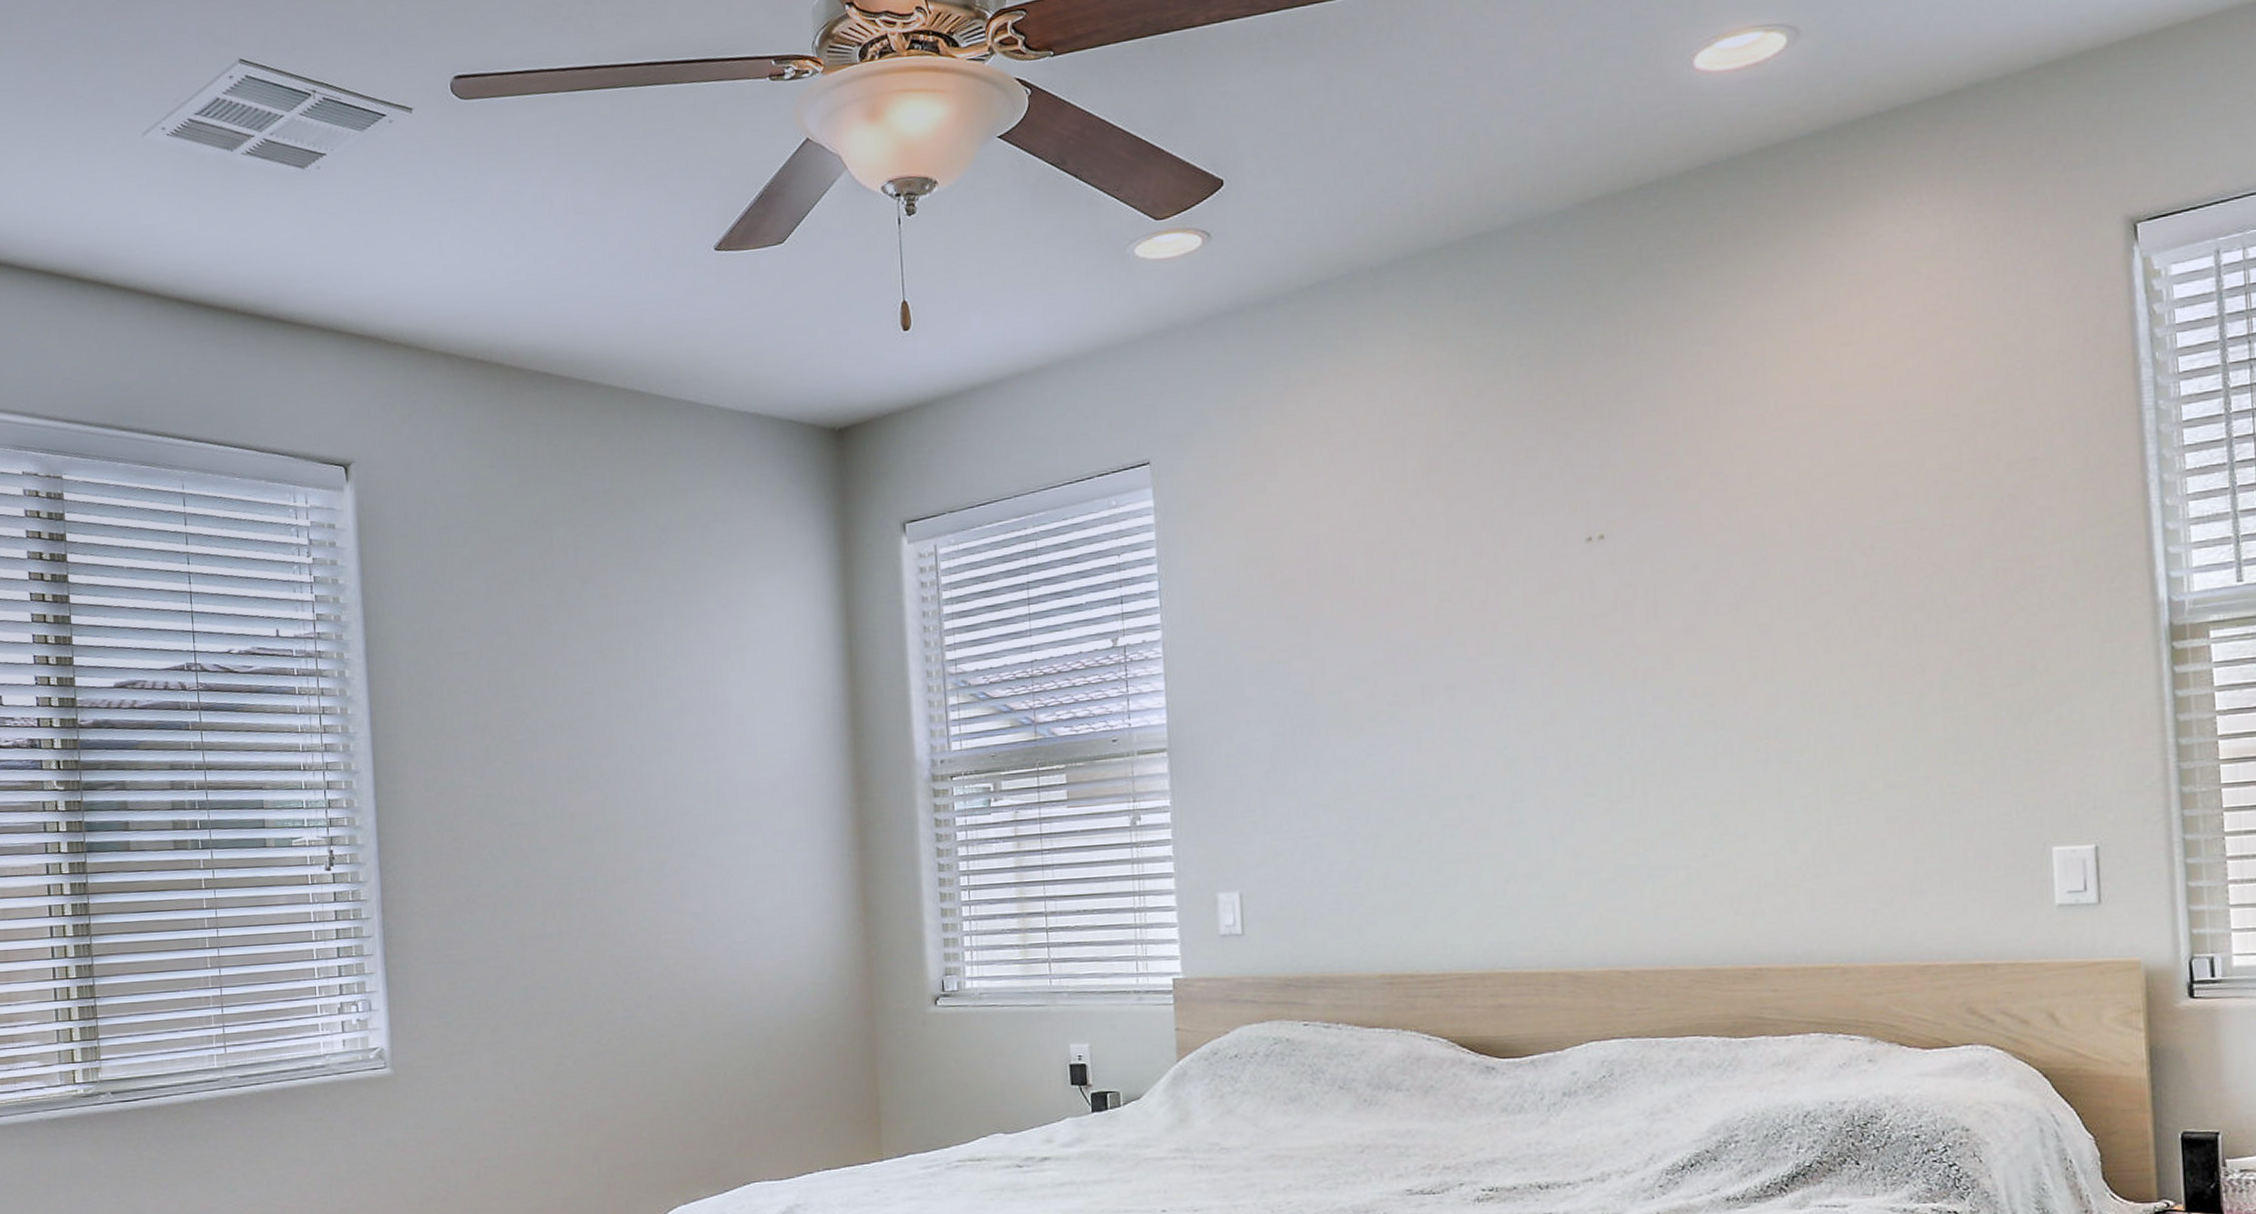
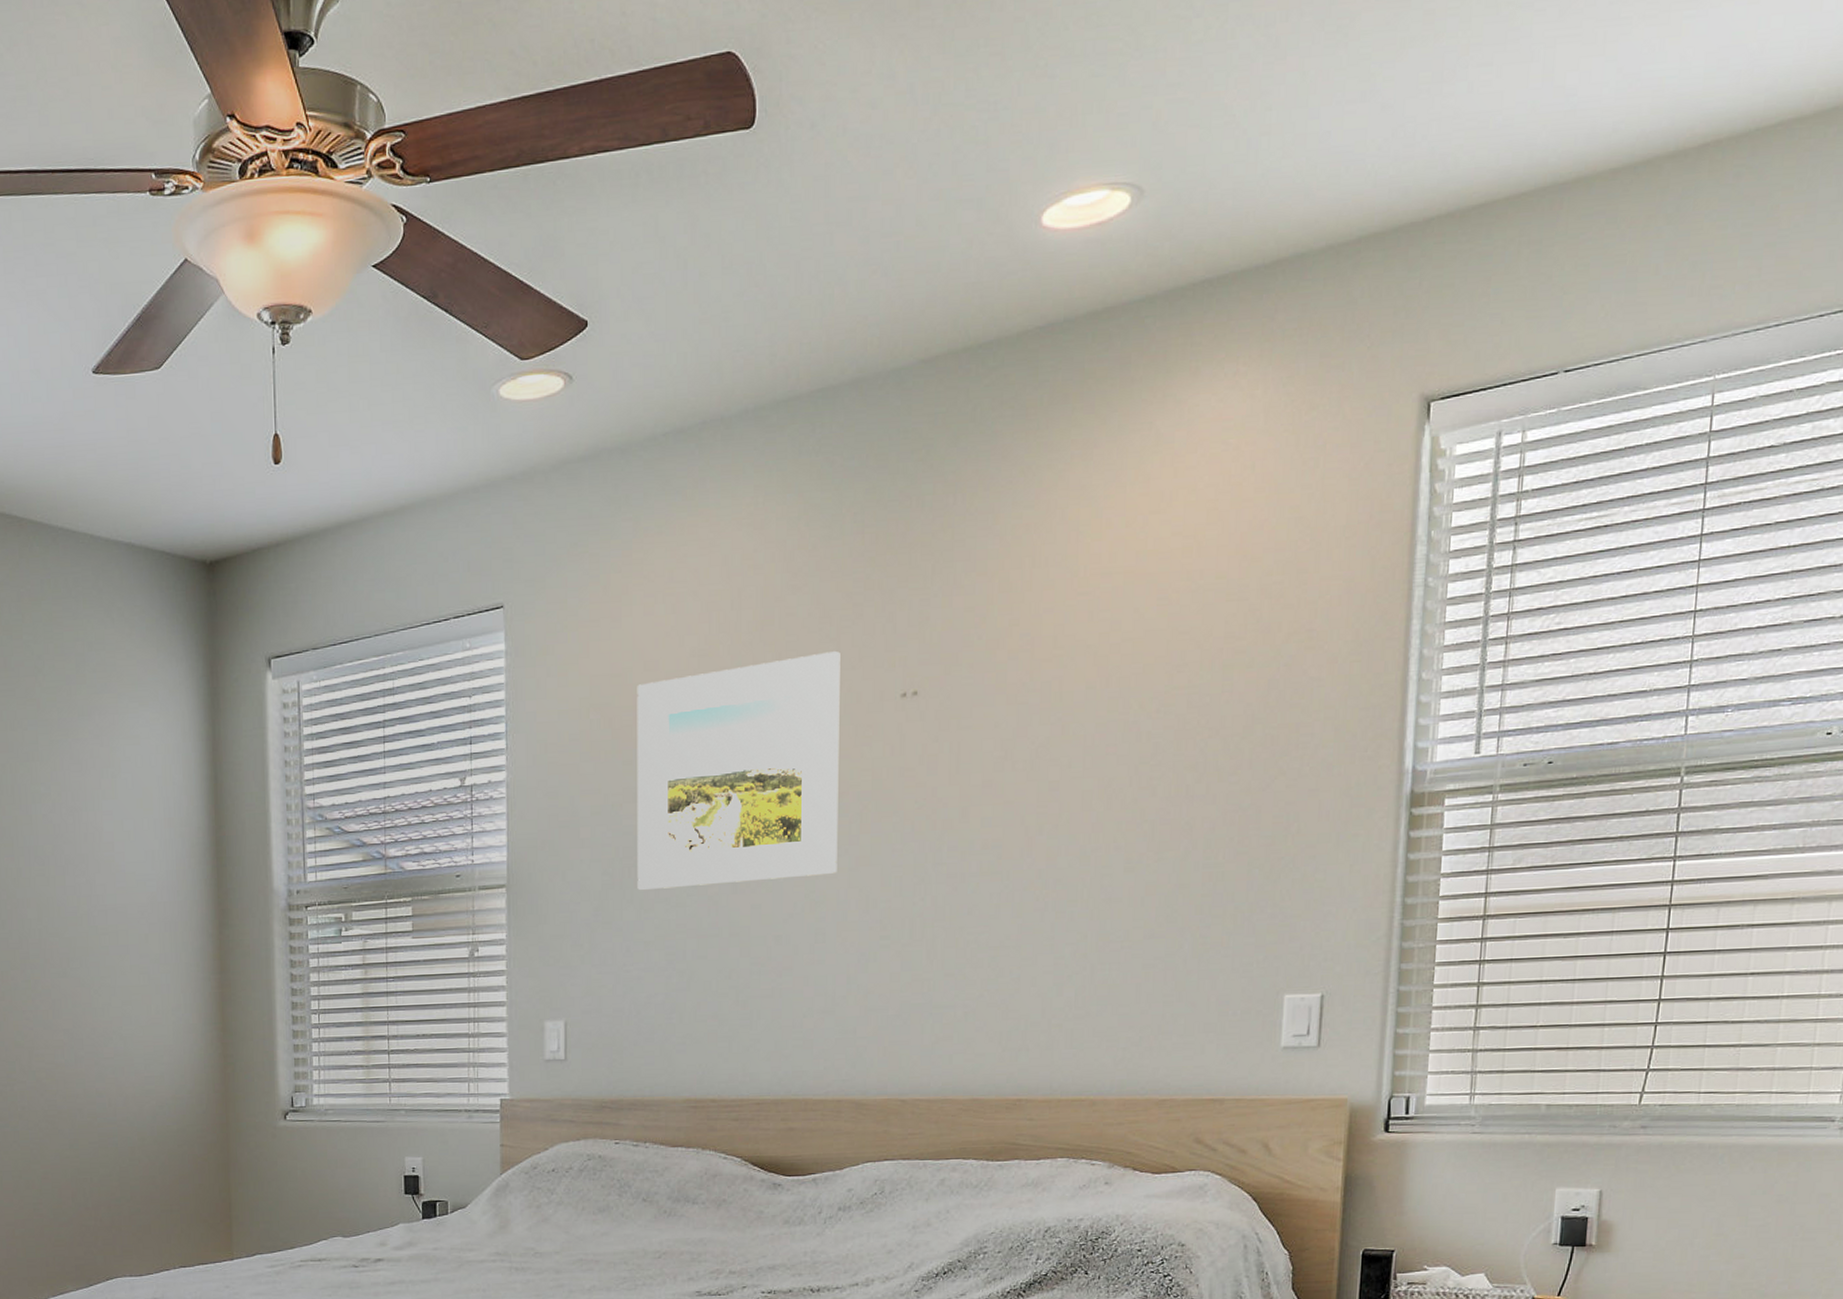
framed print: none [1297,496,1531,752] -> present [637,650,840,891]

